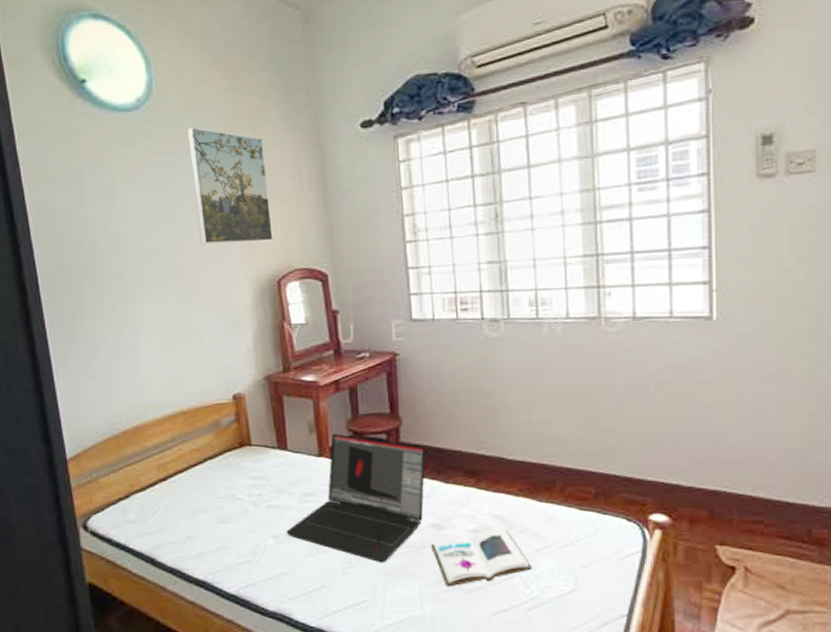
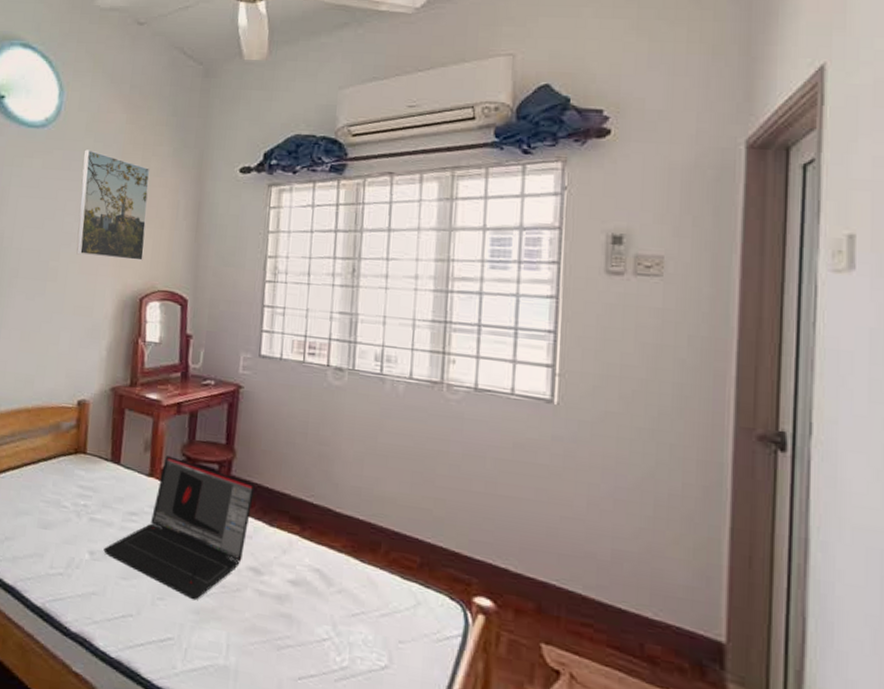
book: present [431,525,533,587] -> none [246,580,347,641]

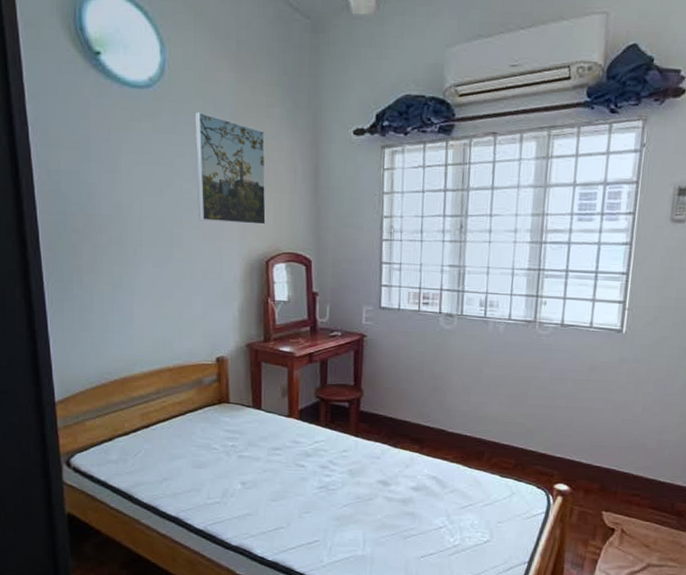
laptop: present [103,456,255,601] -> none [253,399,380,511]

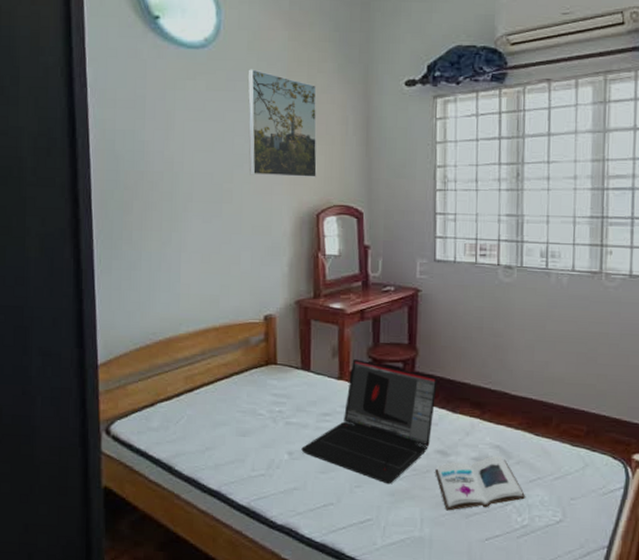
laptop: none [253,399,380,511] -> present [301,359,437,485]
book: none [377,485,458,533] -> present [435,455,526,511]

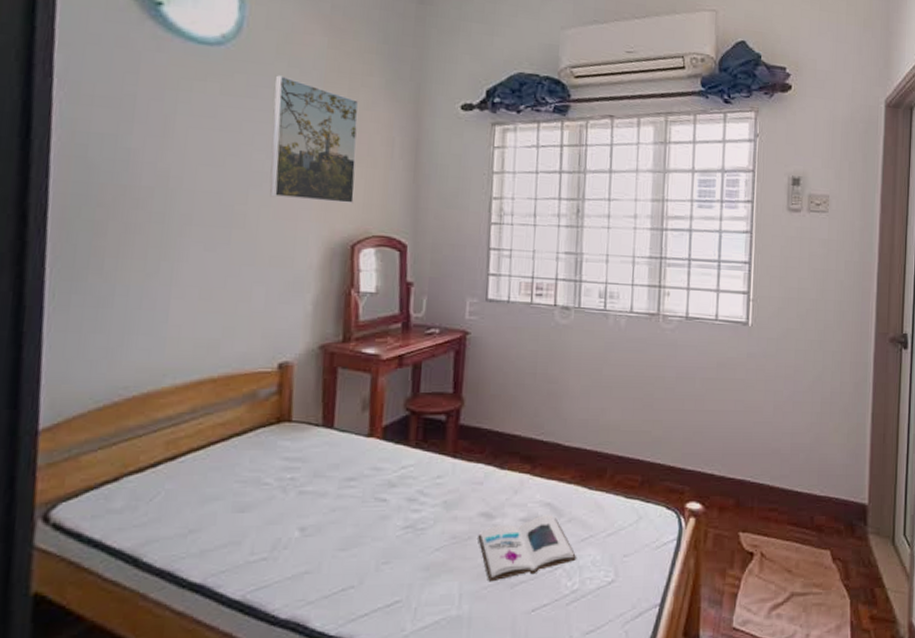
laptop: present [301,359,437,485] -> none [317,413,484,557]

